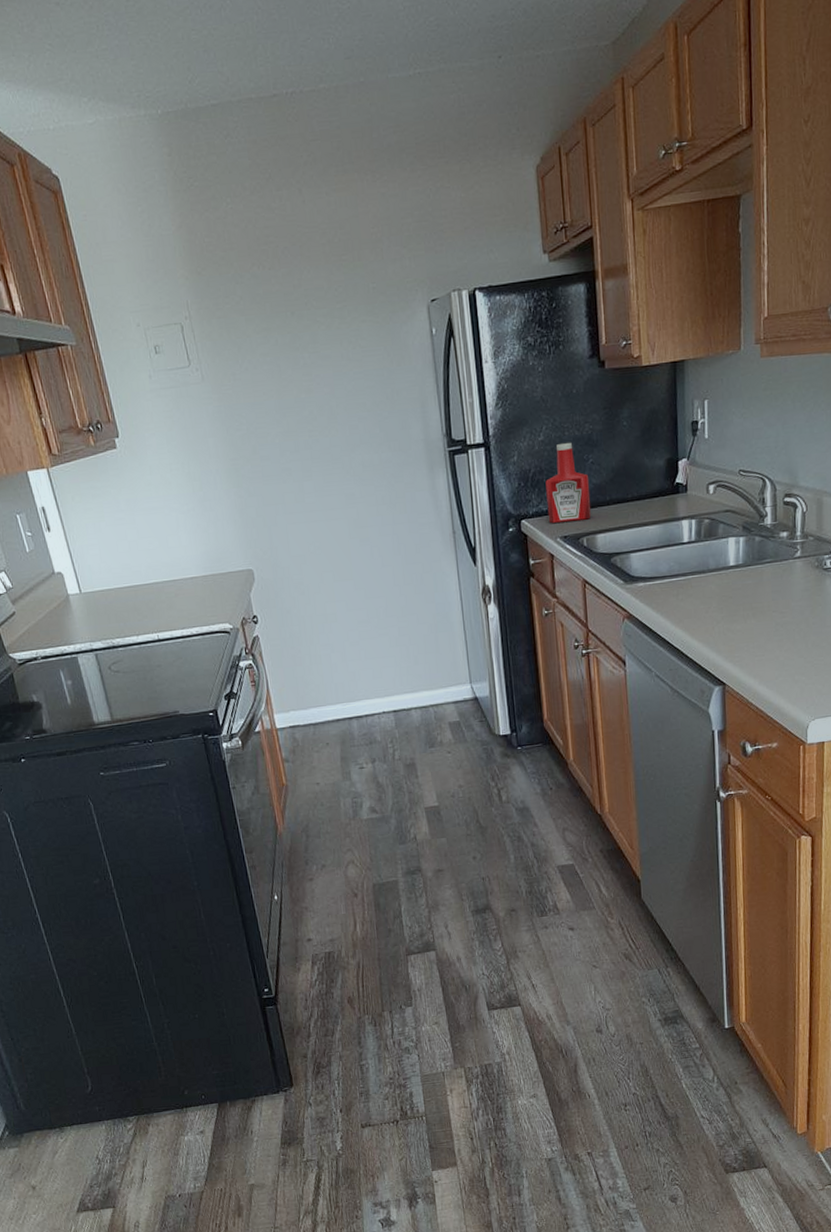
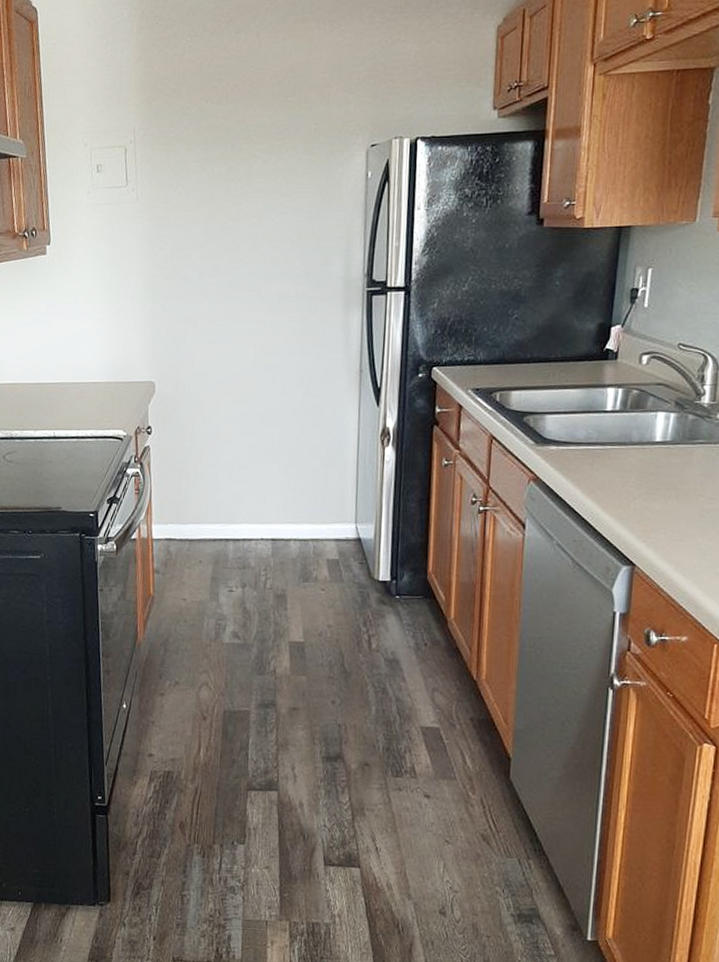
ketchup bottle: present [545,442,592,523] -> none [461,295,511,375]

